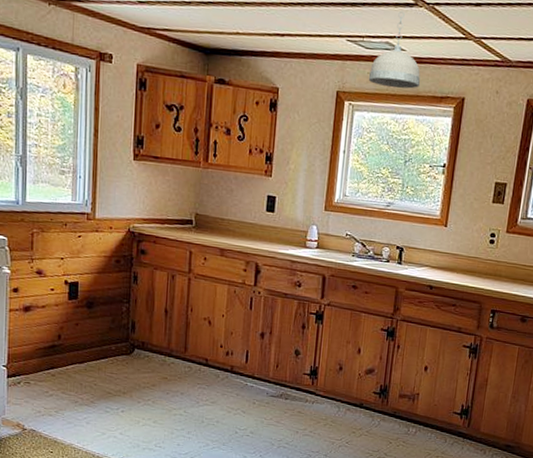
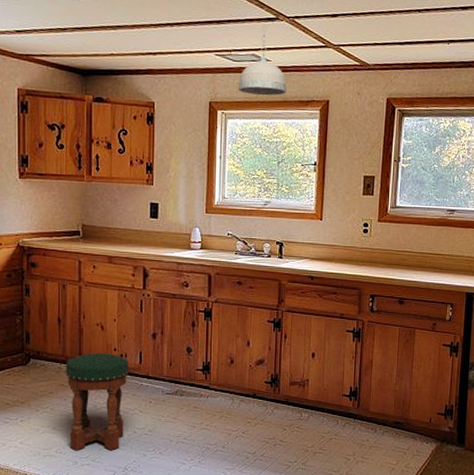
stool: none [169,348,234,450] -> present [66,353,129,451]

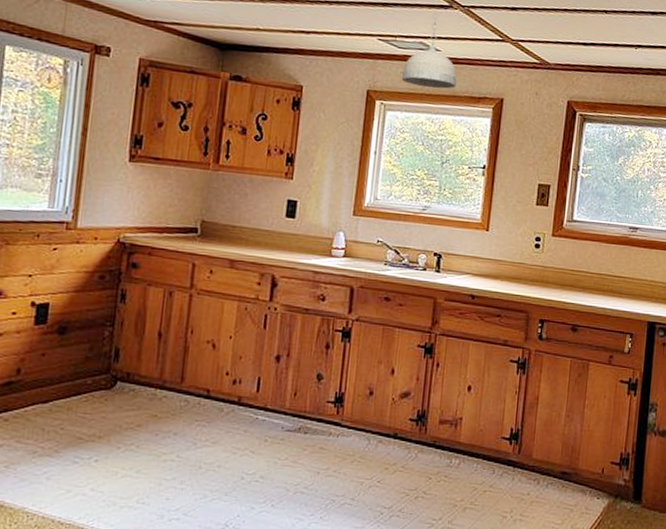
stool: present [66,353,129,451] -> none [156,377,243,502]

